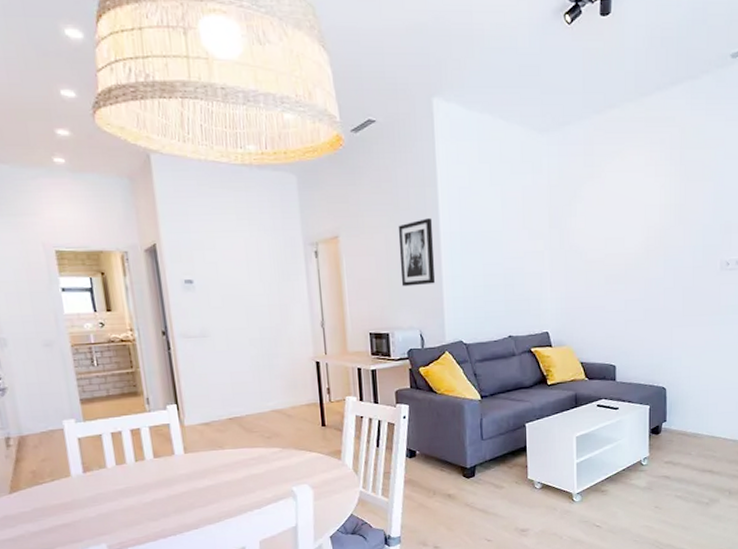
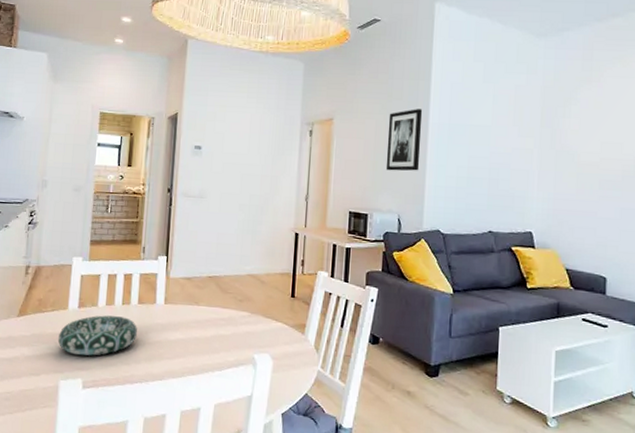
decorative bowl: none [66,474,160,522] -> present [58,315,138,356]

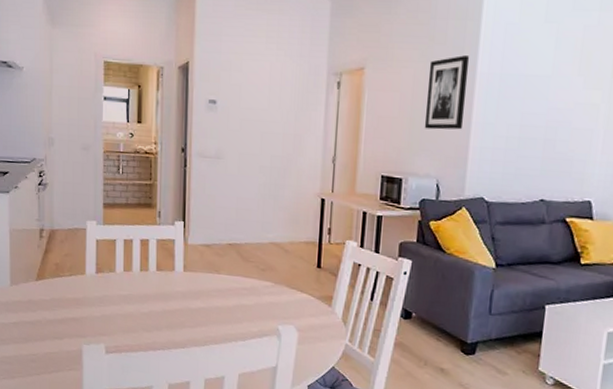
decorative bowl: present [58,315,138,356] -> none [78,281,158,322]

